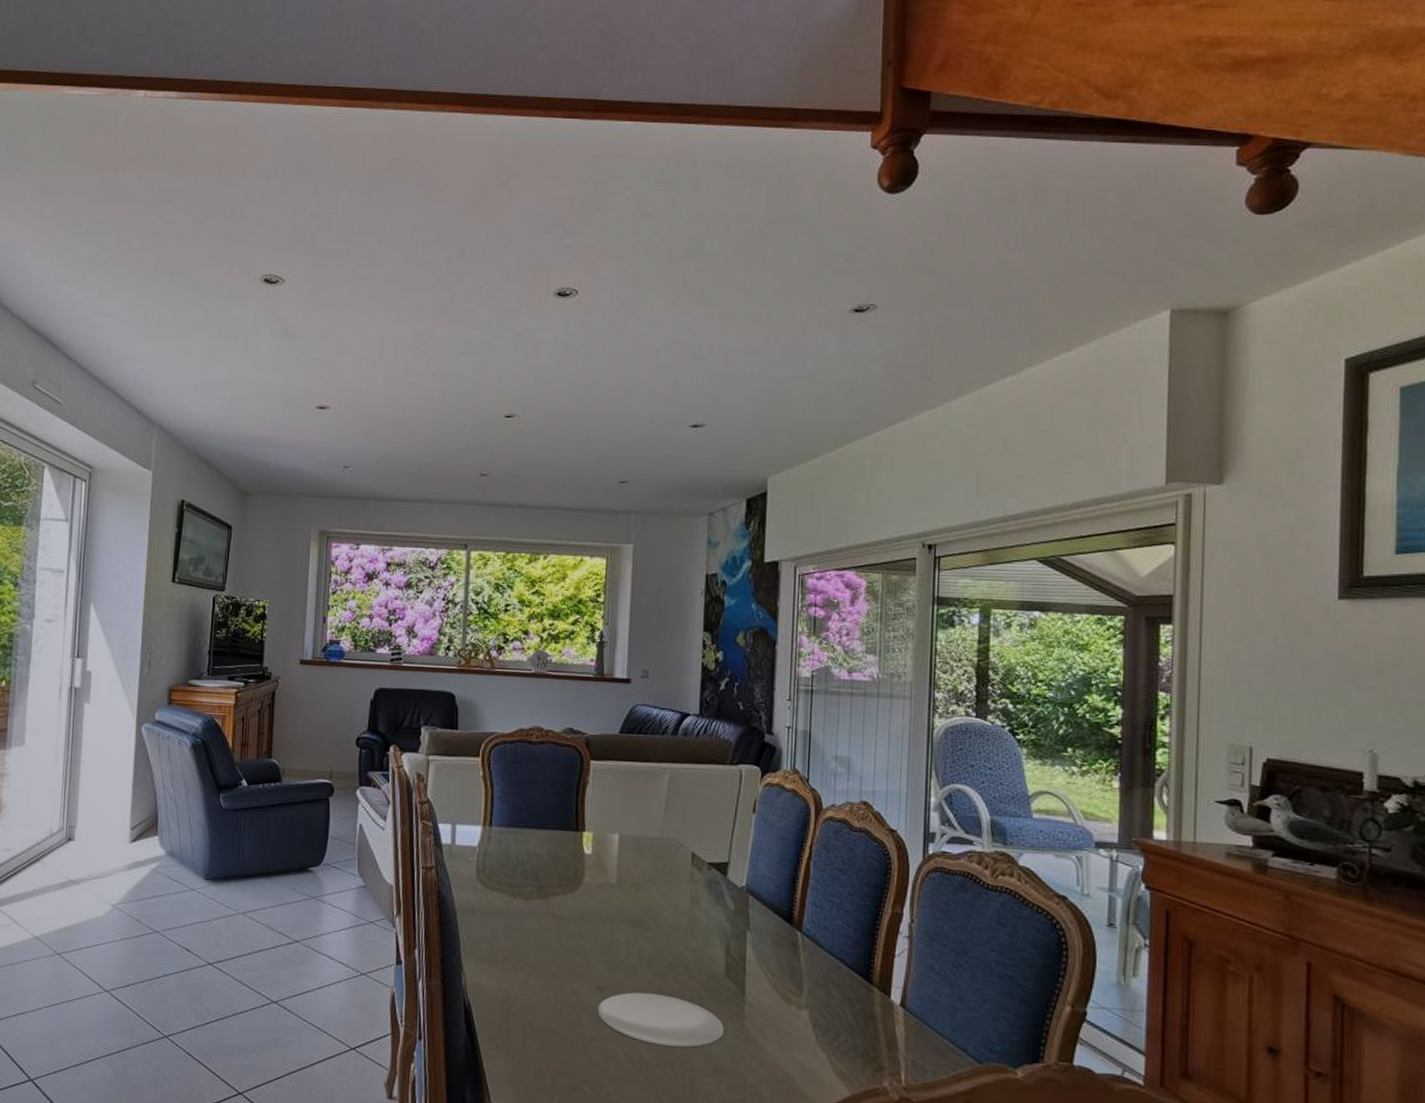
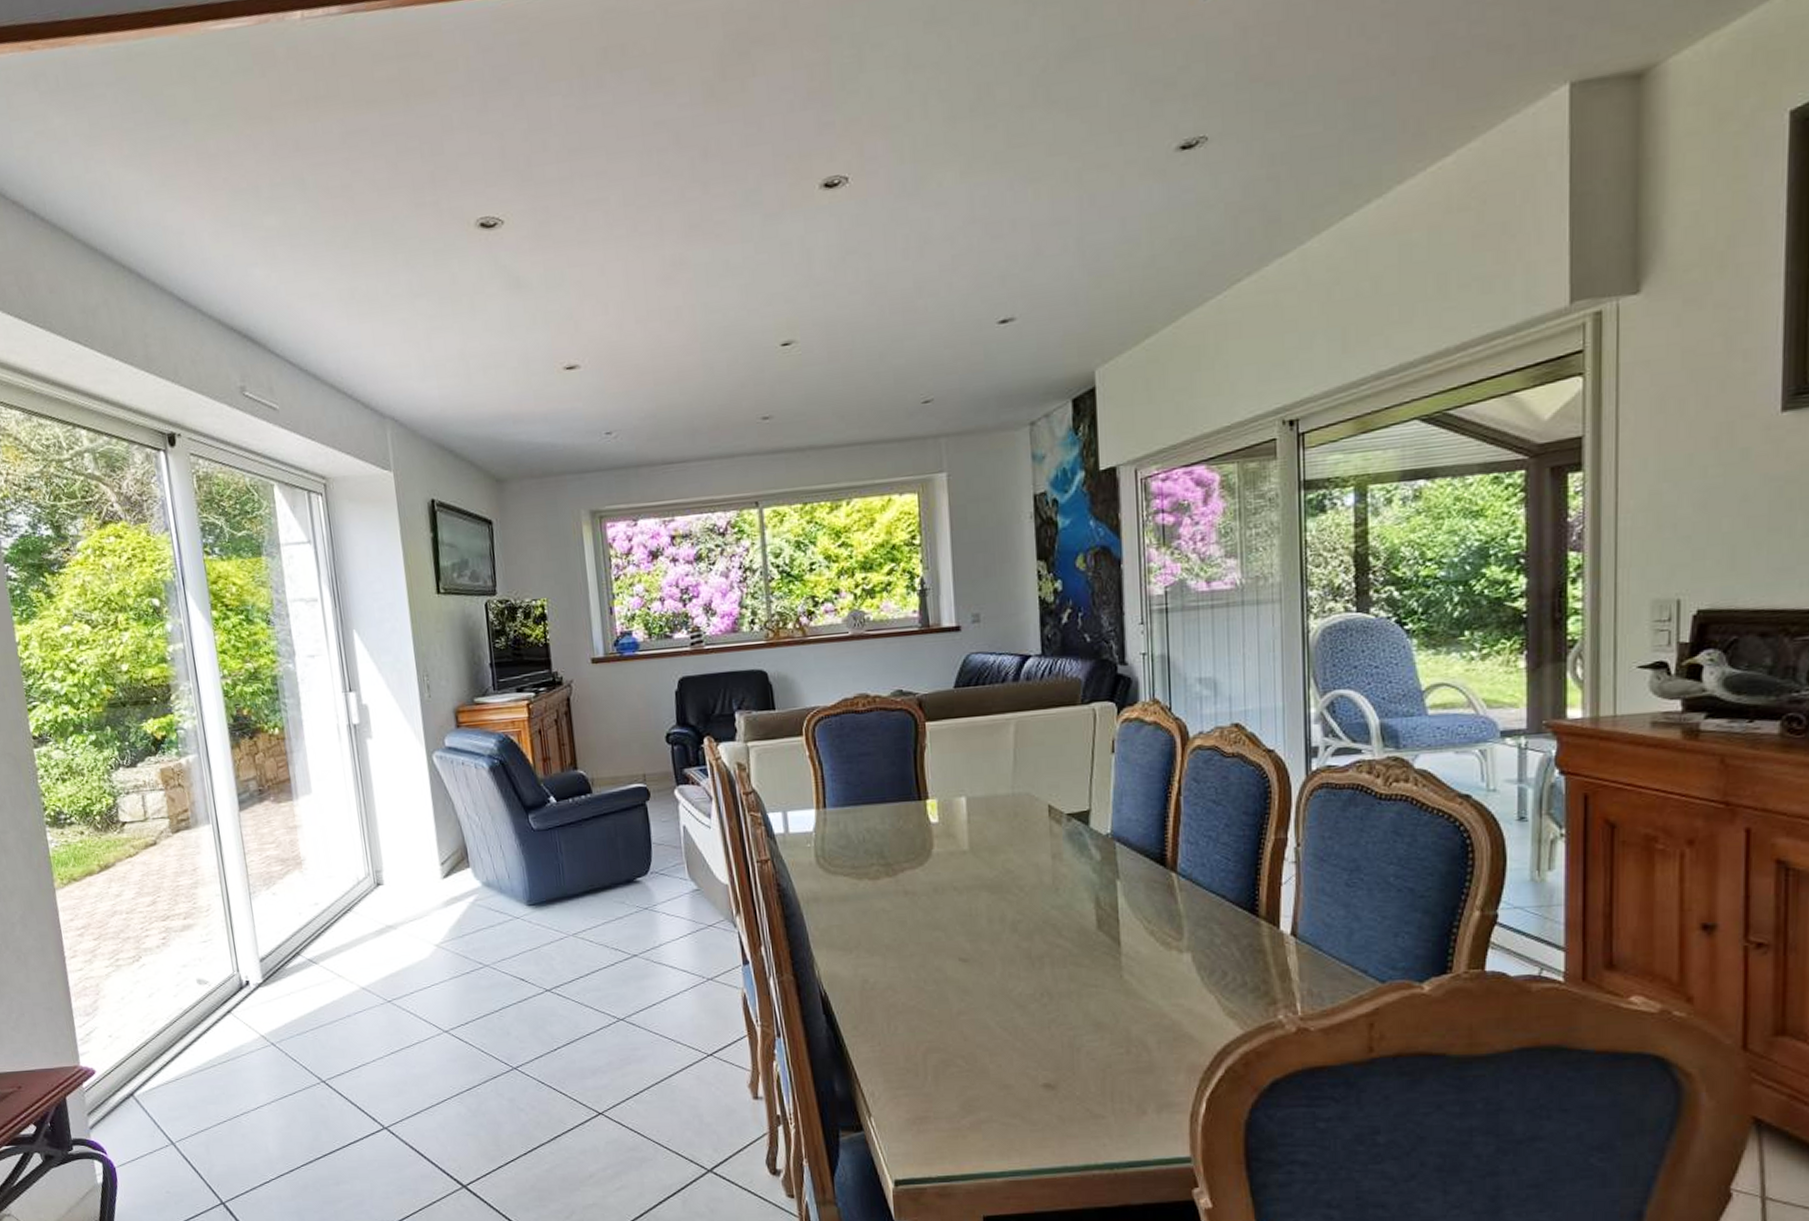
plate: present [597,992,724,1050] -> none [963,957,1102,1012]

